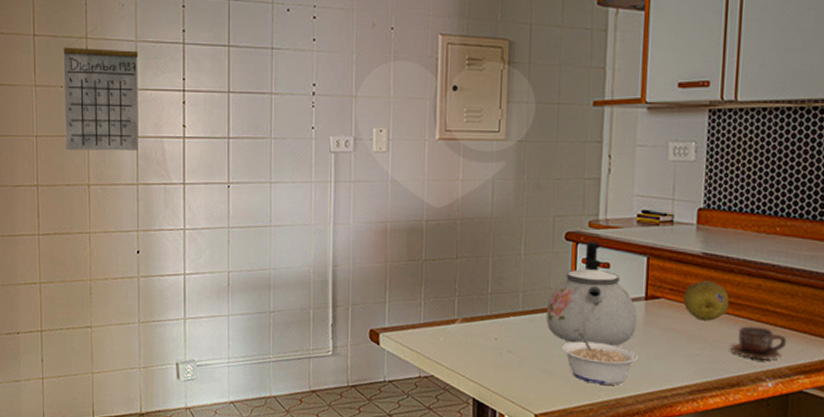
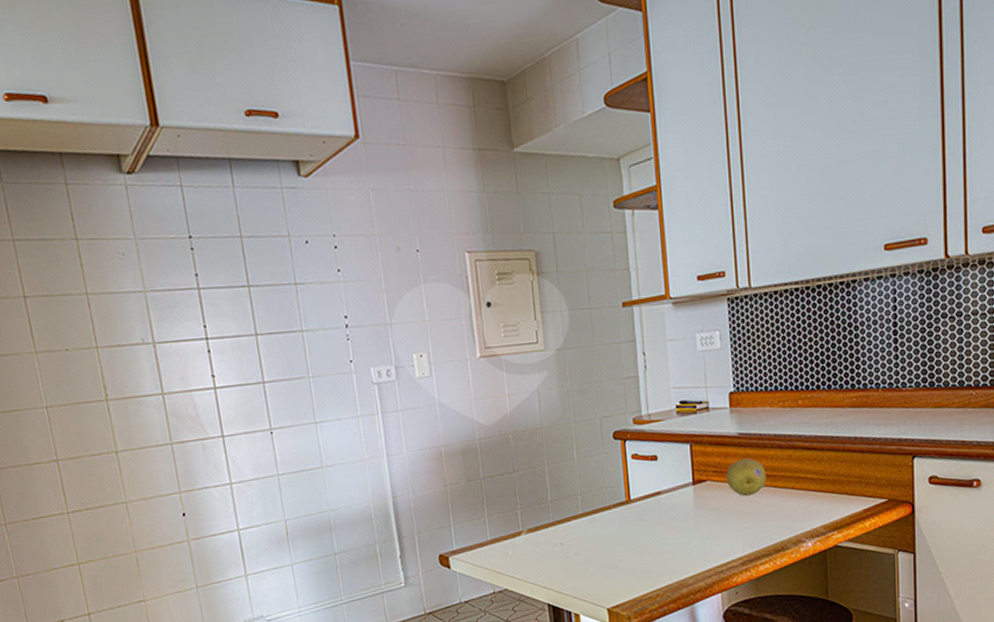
calendar: present [63,28,138,151] -> none [61,281,166,418]
kettle: present [546,241,637,346] -> none [605,436,688,536]
legume: present [560,332,639,385] -> none [622,525,694,571]
cup: present [730,326,787,361] -> none [772,493,820,525]

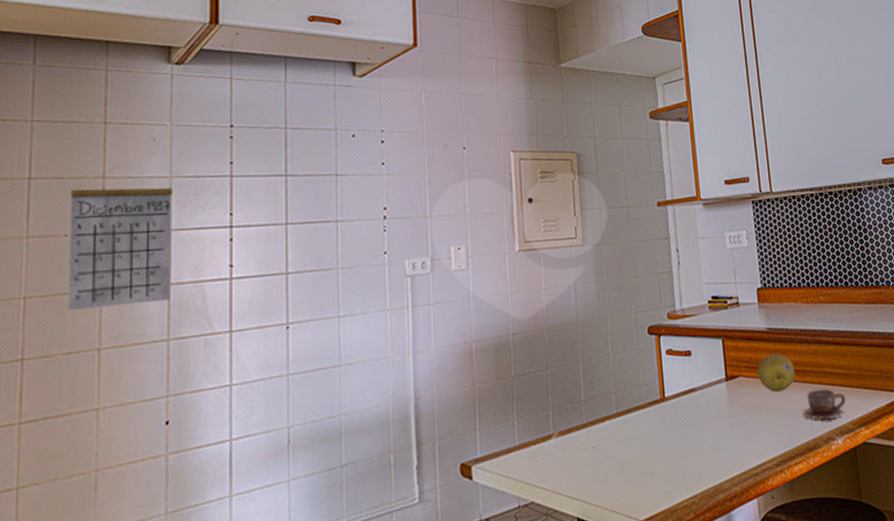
calendar: none [61,281,166,418] -> present [68,165,172,310]
cup: none [772,493,820,525] -> present [803,389,846,421]

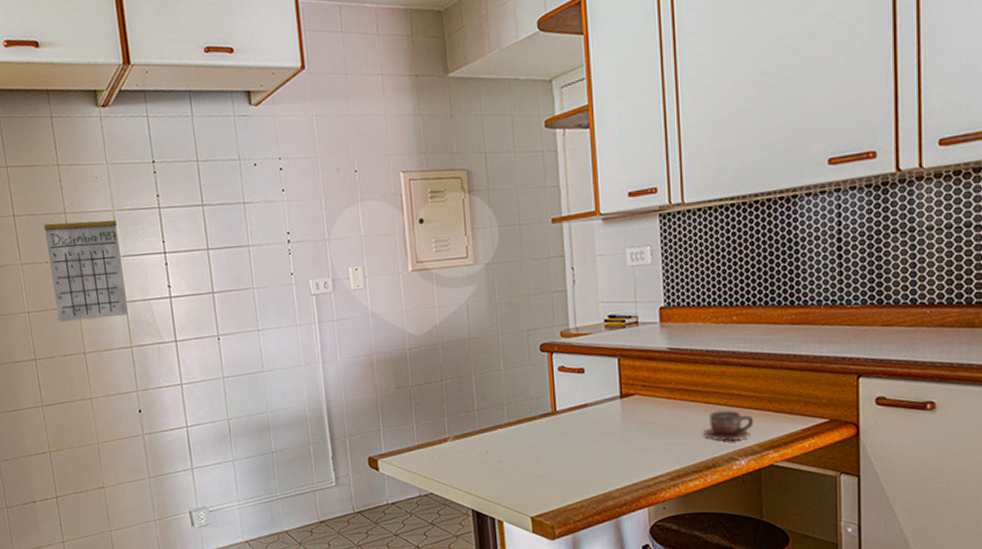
fruit: present [757,353,796,392] -> none [654,373,697,411]

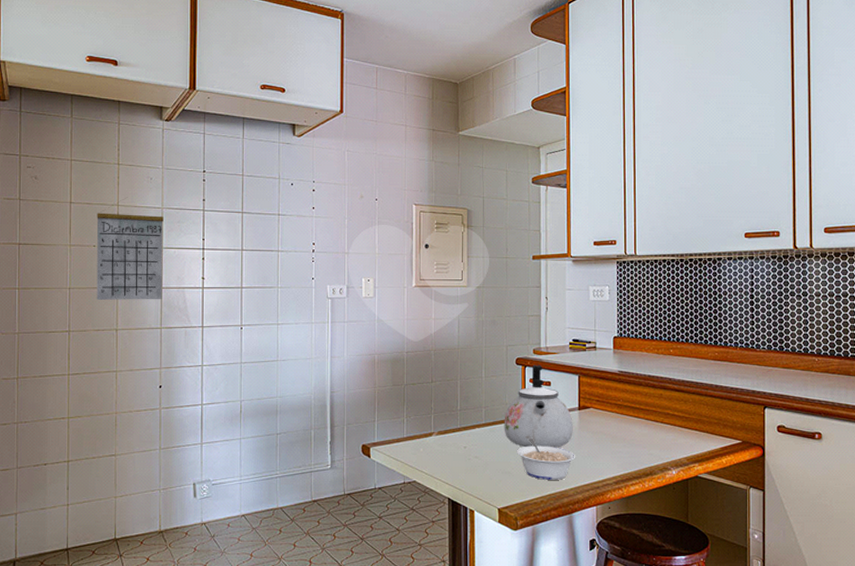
kettle: none [530,349,615,447] -> present [504,364,573,448]
legume: none [547,436,621,482] -> present [516,439,576,480]
cup: present [703,410,754,442] -> none [643,427,684,454]

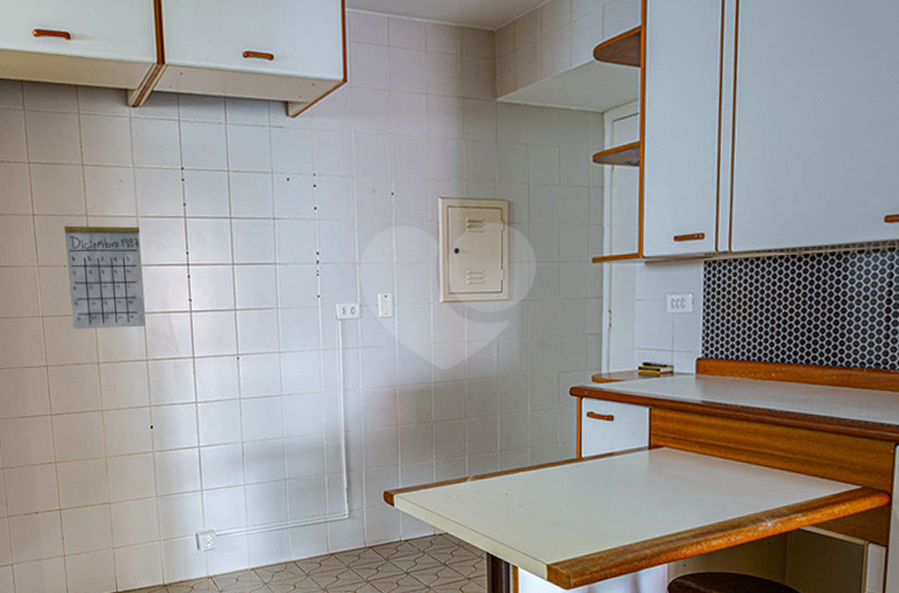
kettle: present [504,364,573,448] -> none [554,395,641,495]
legume: present [516,439,576,480] -> none [569,484,644,533]

